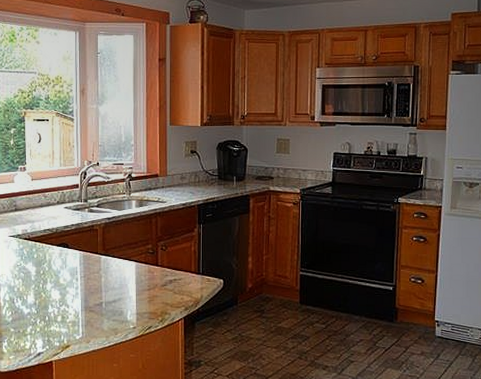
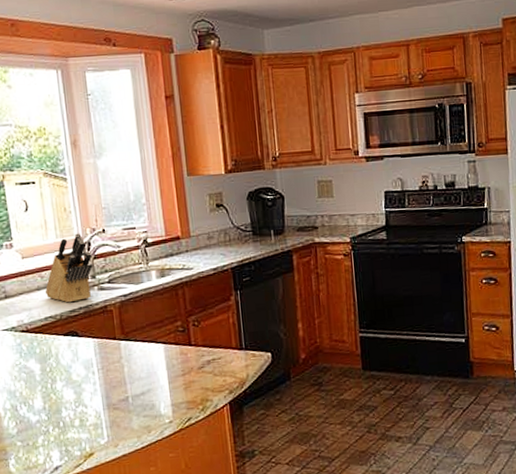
knife block: none [47,164,86,220] -> present [45,233,93,303]

